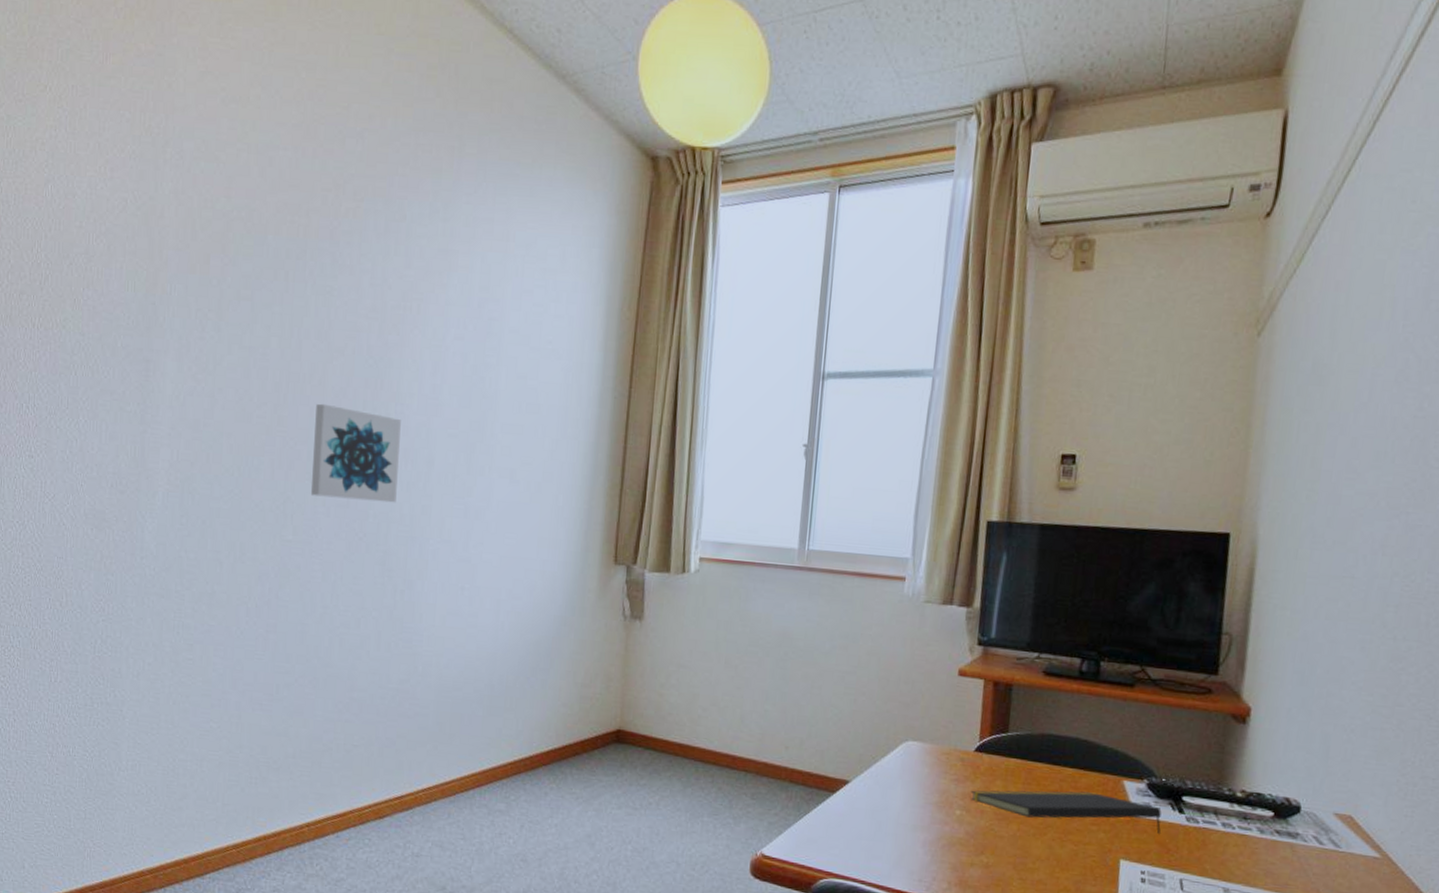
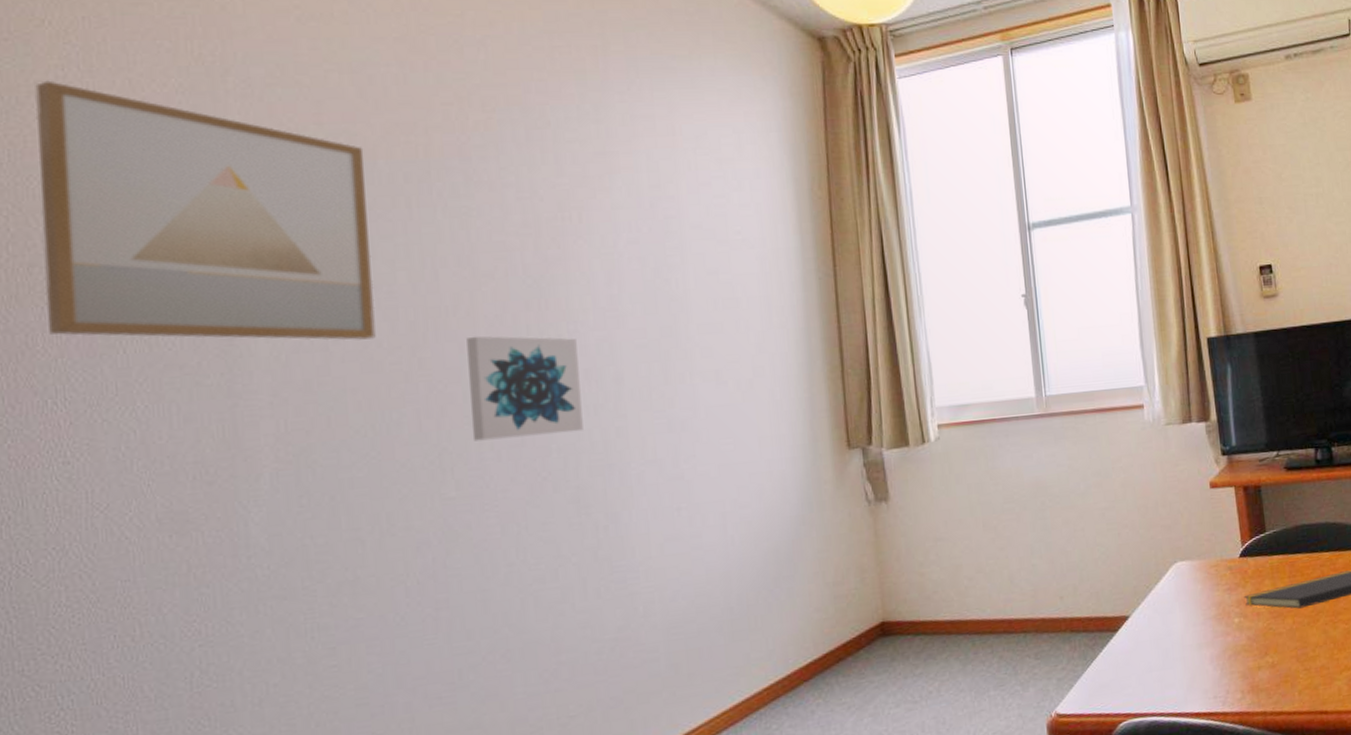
wall art: none [28,138,259,393] -> present [35,80,376,341]

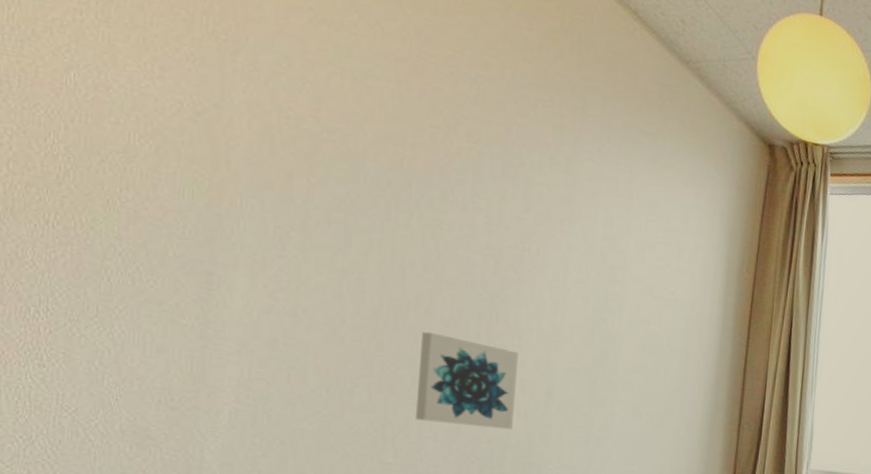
wall art: present [35,80,376,341] -> none [39,20,354,316]

